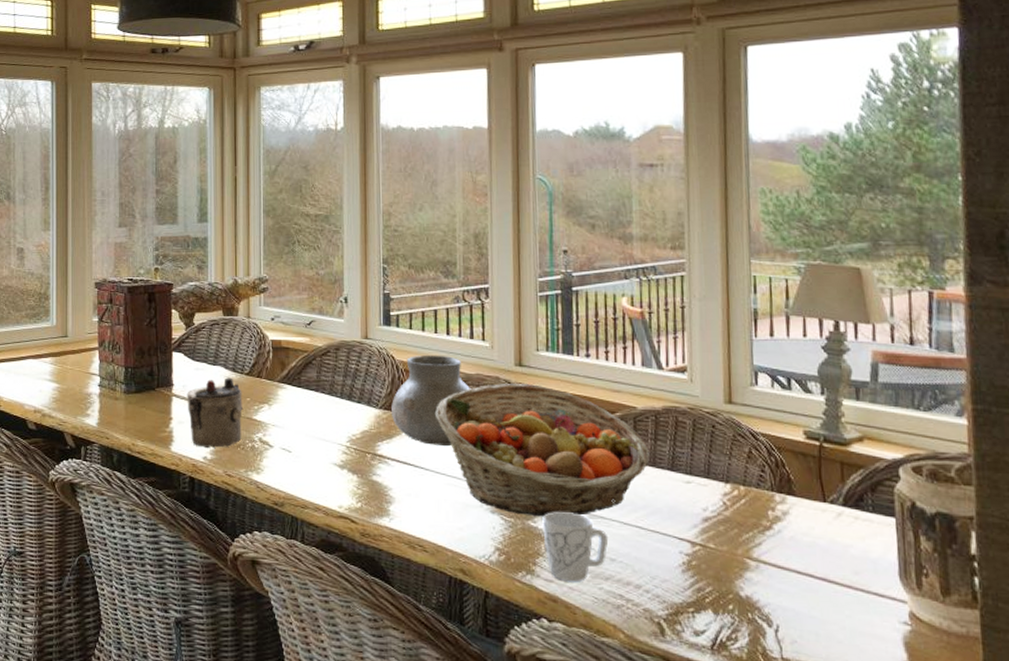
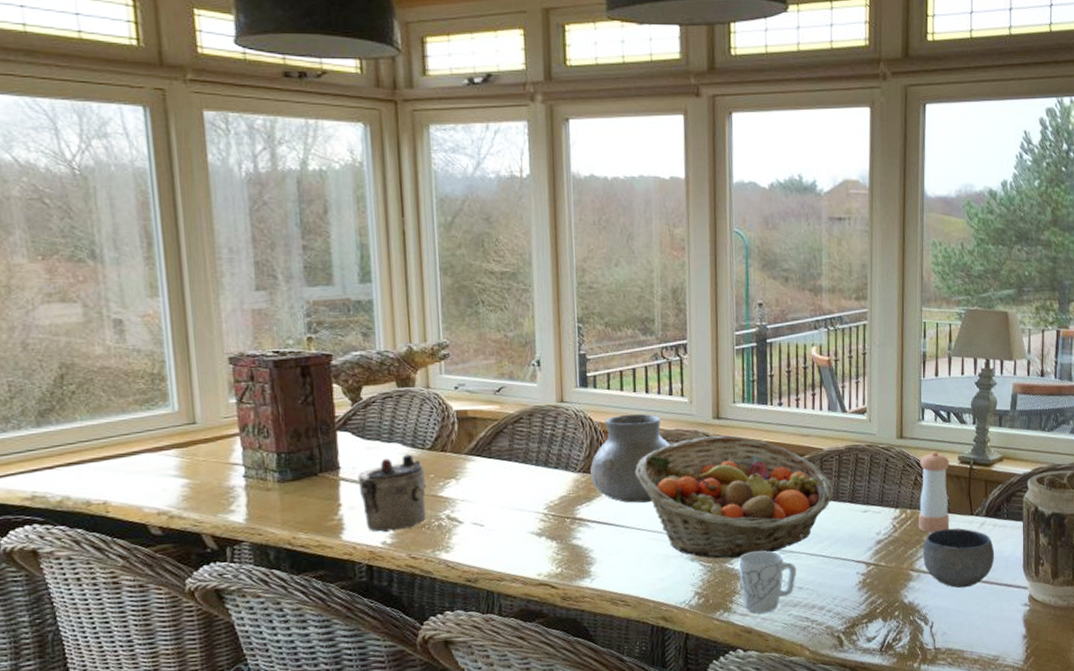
pepper shaker: none [754,422,796,517] -> present [919,452,950,533]
bowl: none [762,514,859,590] -> present [923,528,995,588]

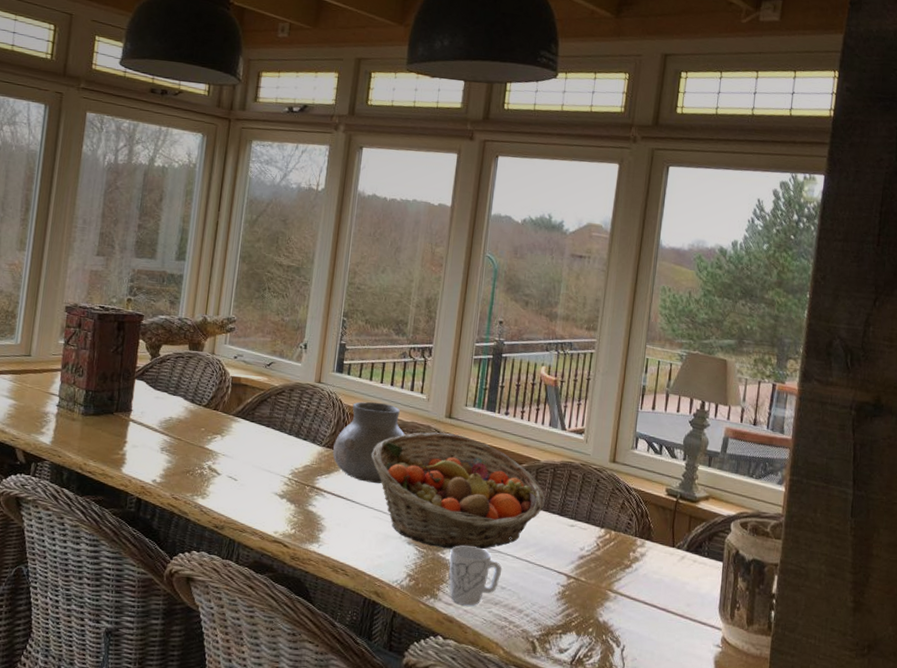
teapot: present [357,454,427,533] -> none [143,408,198,473]
pepper shaker: present [919,452,950,533] -> none [621,480,657,558]
bowl: present [923,528,995,588] -> none [621,555,692,618]

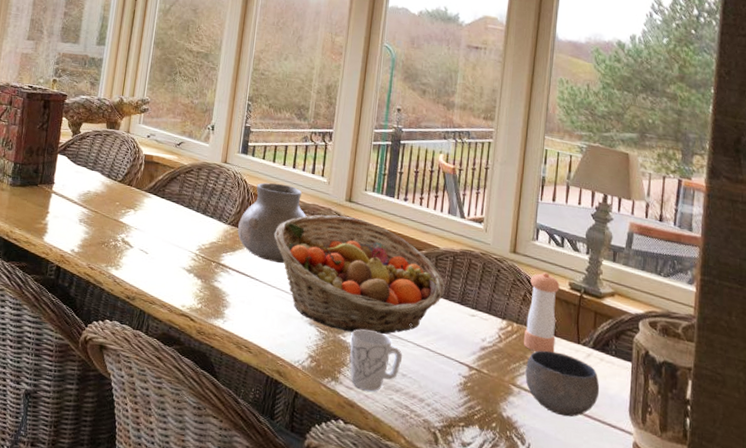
pepper shaker: none [621,480,657,558] -> present [524,272,560,353]
bowl: none [621,555,692,618] -> present [525,350,600,417]

